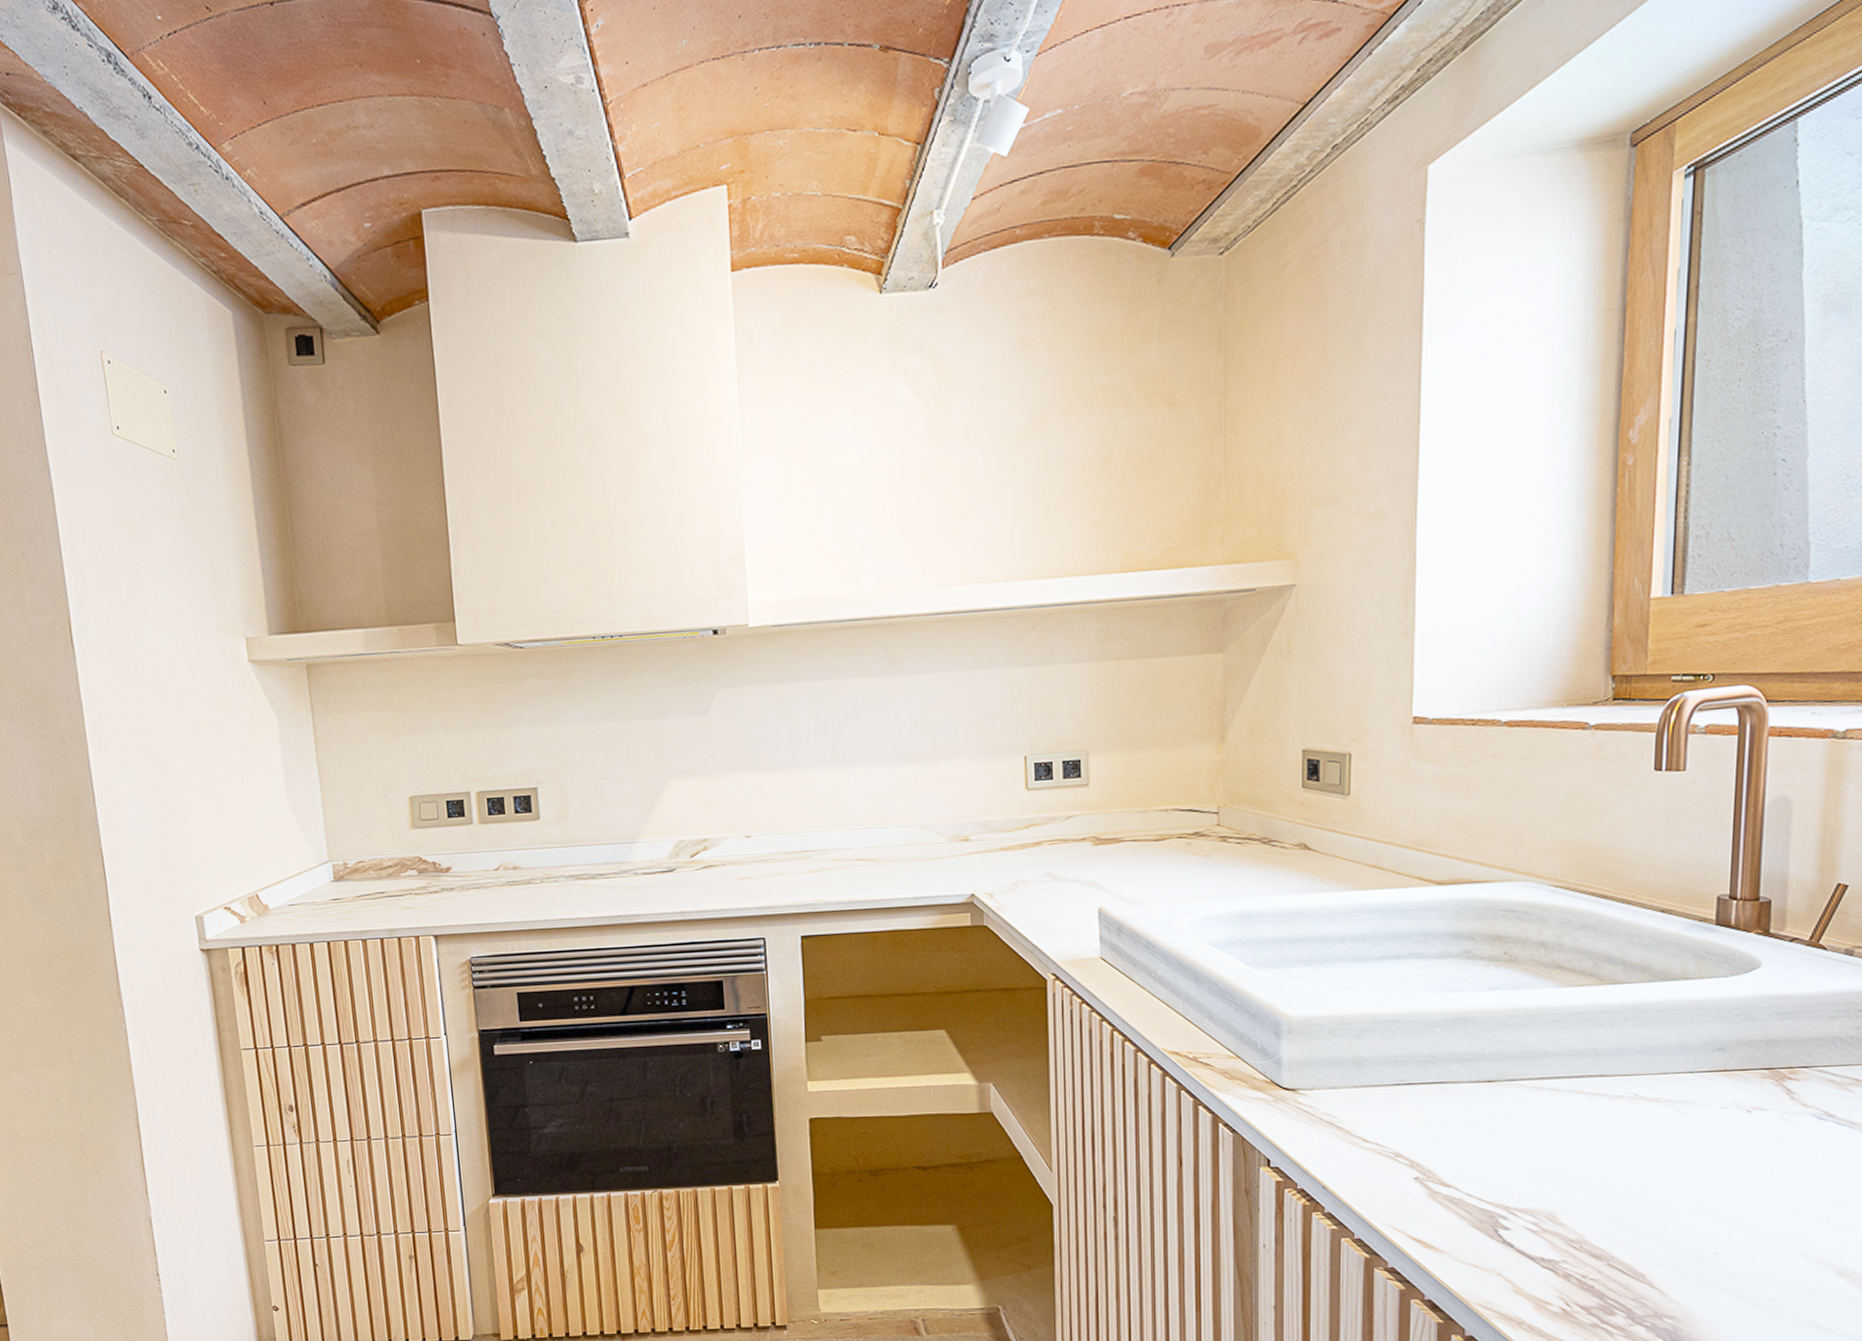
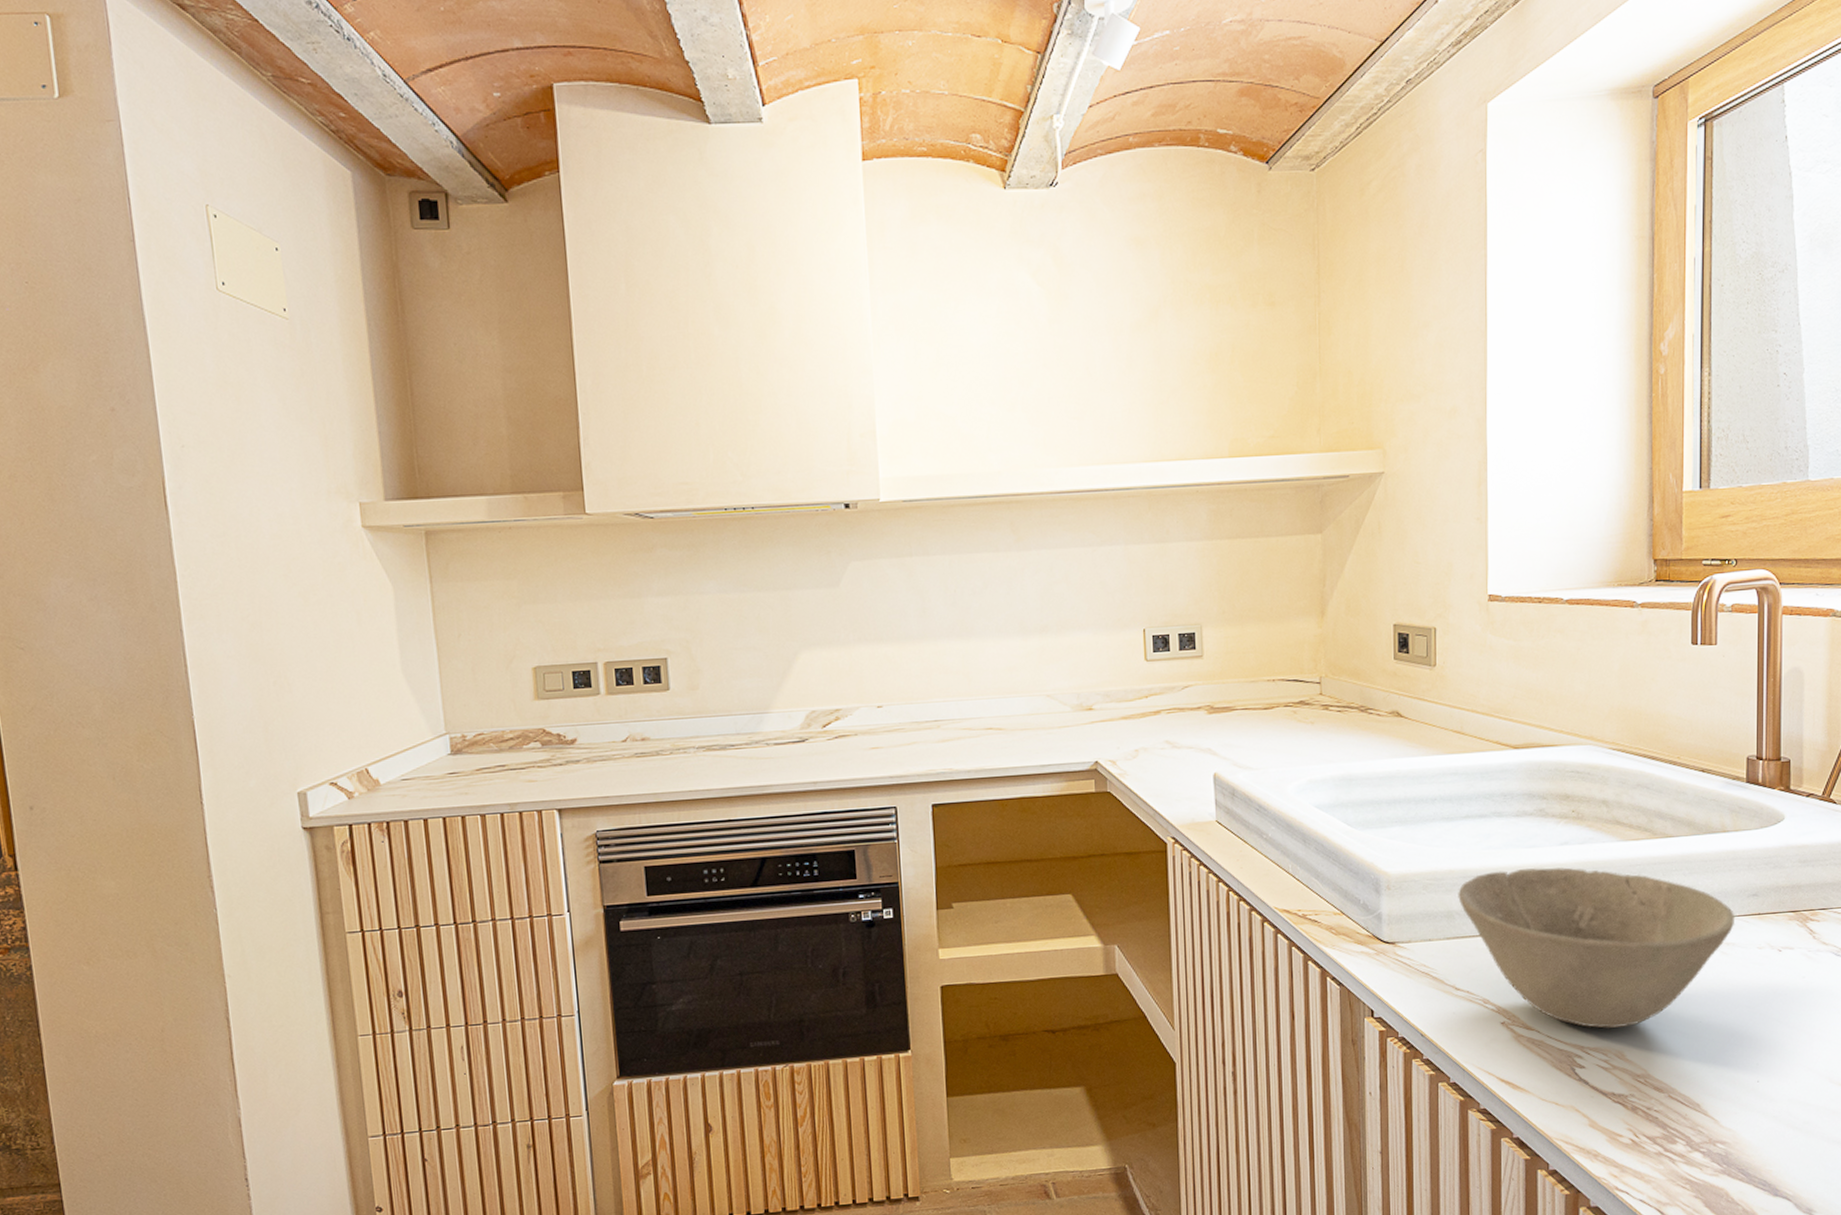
bowl: none [1369,1014,1696,1189] -> present [1458,867,1736,1028]

